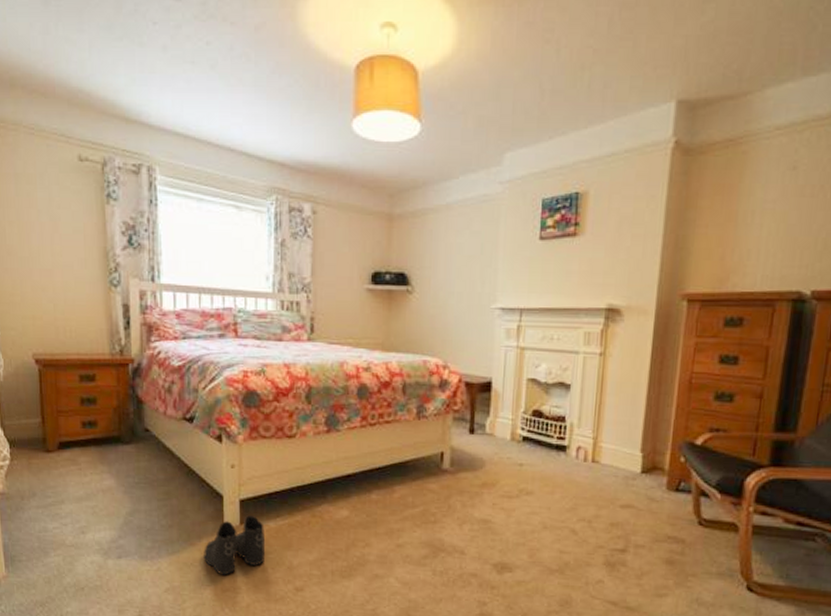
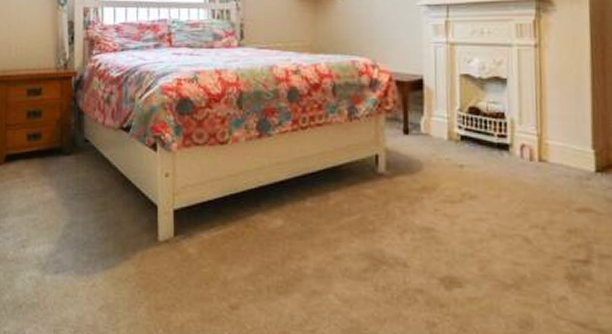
boots: present [204,515,266,576] -> none [138,226,200,292]

